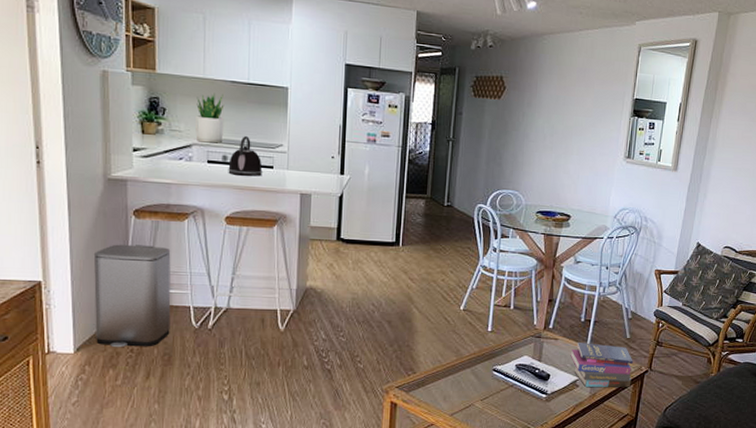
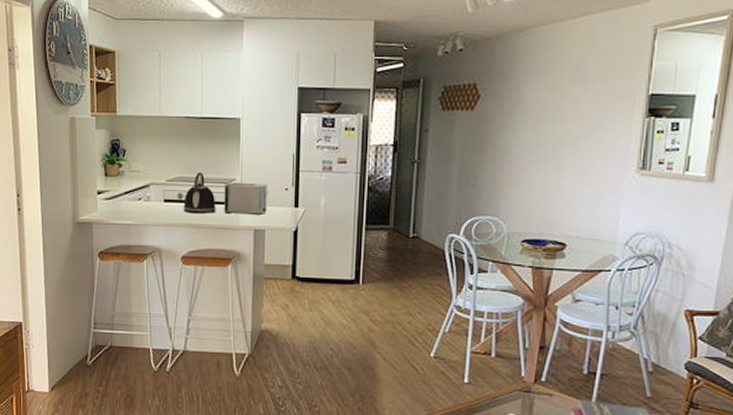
pedal bin: present [93,244,171,348] -> none [64,286,132,389]
planter: present [195,93,225,144] -> none [153,130,179,182]
toaster: none [270,147,316,181] -> present [224,182,269,216]

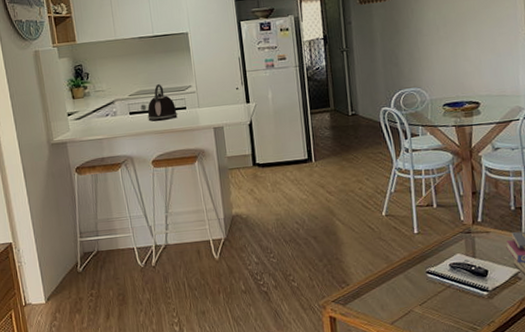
toaster: present [224,182,269,216] -> none [182,86,223,117]

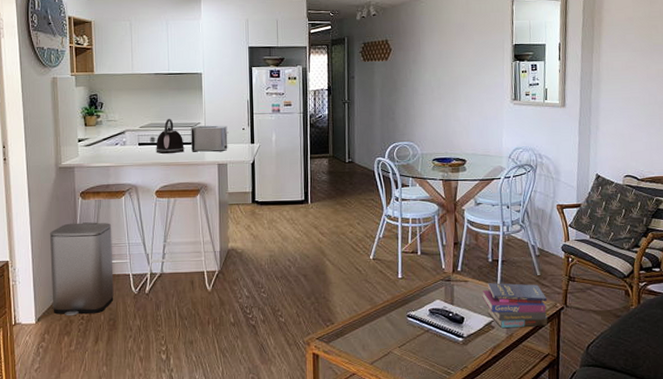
pedal bin: none [49,197,121,294] -> present [49,222,114,317]
toaster: none [182,86,223,117] -> present [191,125,229,152]

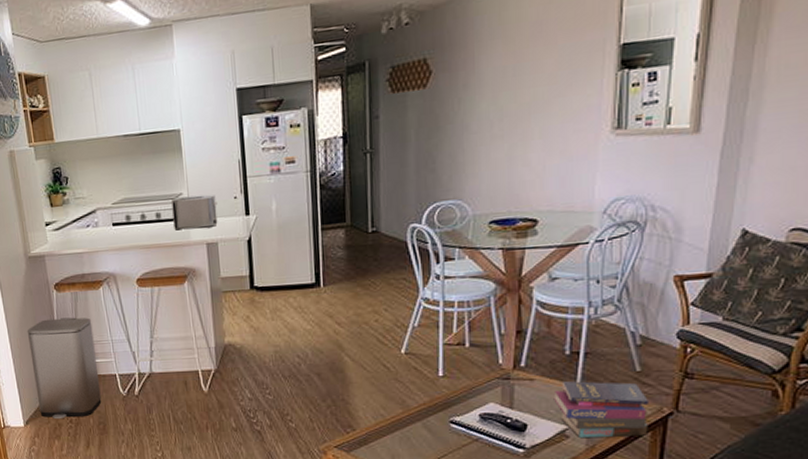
kettle: present [156,119,185,154] -> none [132,191,166,235]

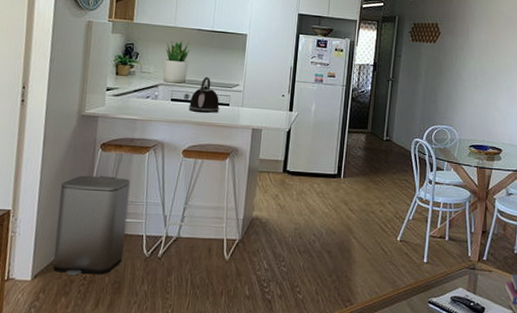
planter: none [94,151,124,206] -> present [163,39,190,84]
kettle: none [132,191,166,235] -> present [188,77,220,114]
toaster: present [171,194,218,231] -> none [226,87,268,117]

